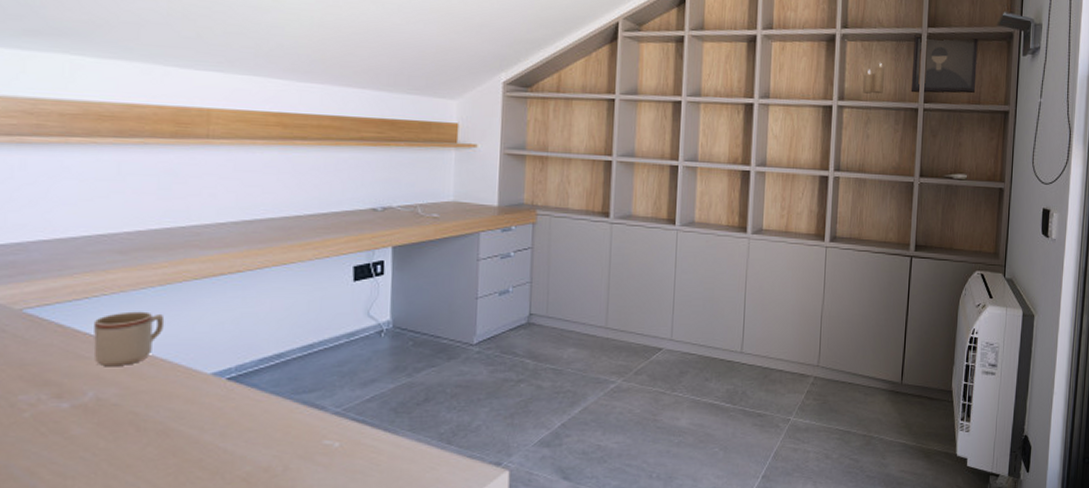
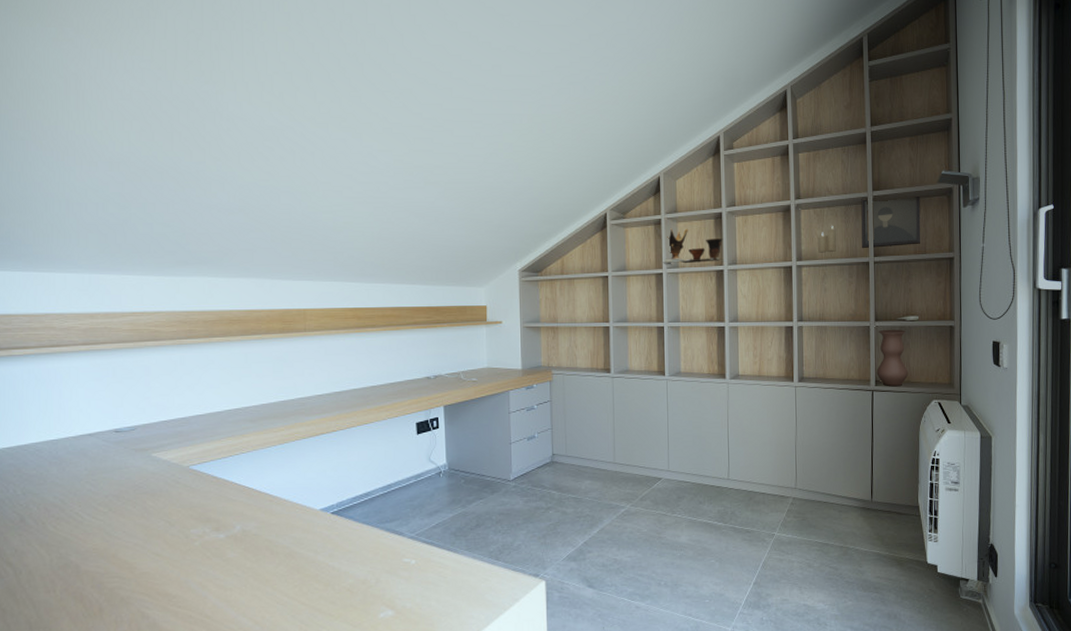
mug: present [93,311,165,367] -> none [237,464,285,507]
pottery: none [684,48,756,93] -> present [664,228,723,264]
vase: none [917,187,952,254] -> present [876,329,909,387]

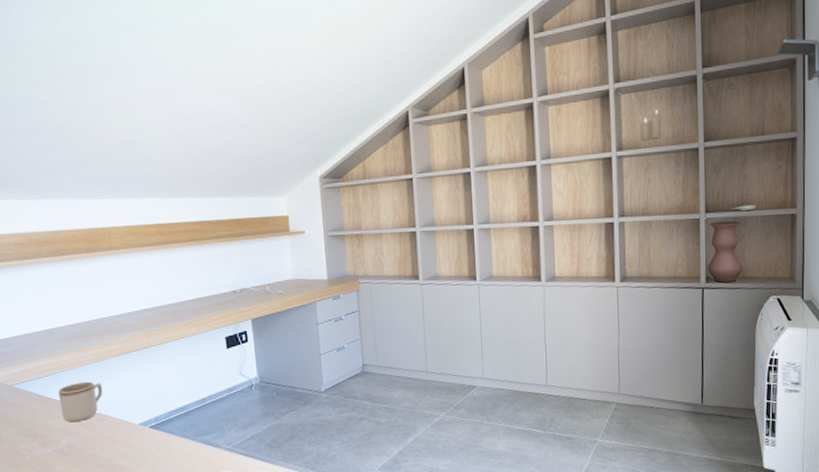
mug: none [237,464,285,507] -> present [58,381,103,423]
pottery: present [664,228,723,264] -> none [471,122,535,162]
picture frame: present [861,197,921,249] -> none [689,71,759,134]

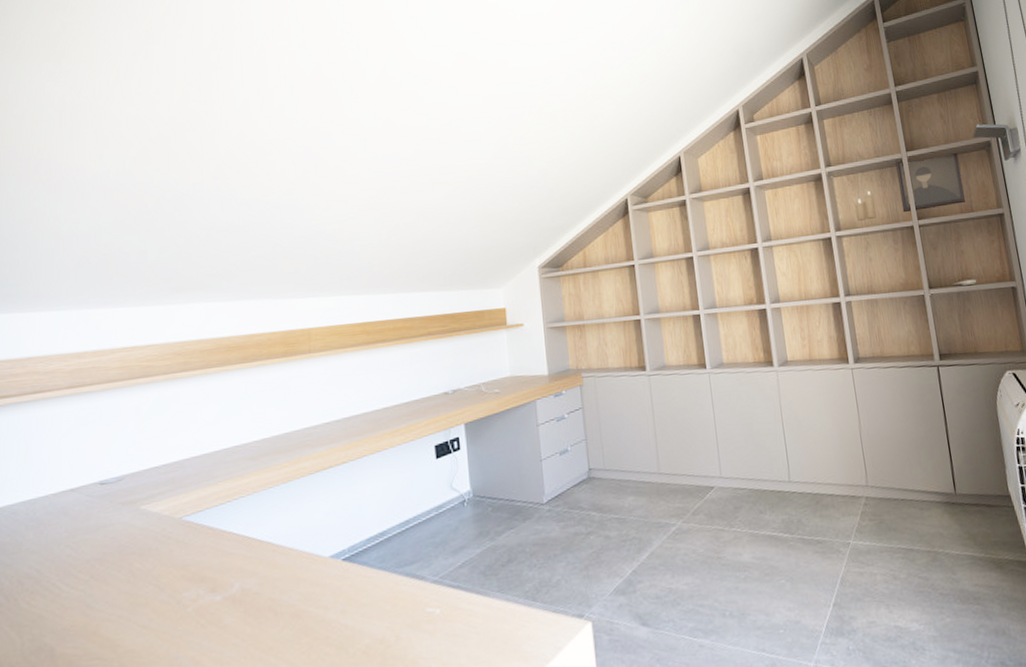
mug: present [58,381,103,423] -> none [236,507,290,560]
picture frame: none [689,71,759,134] -> present [895,153,966,213]
vase: present [707,220,744,283] -> none [935,295,975,360]

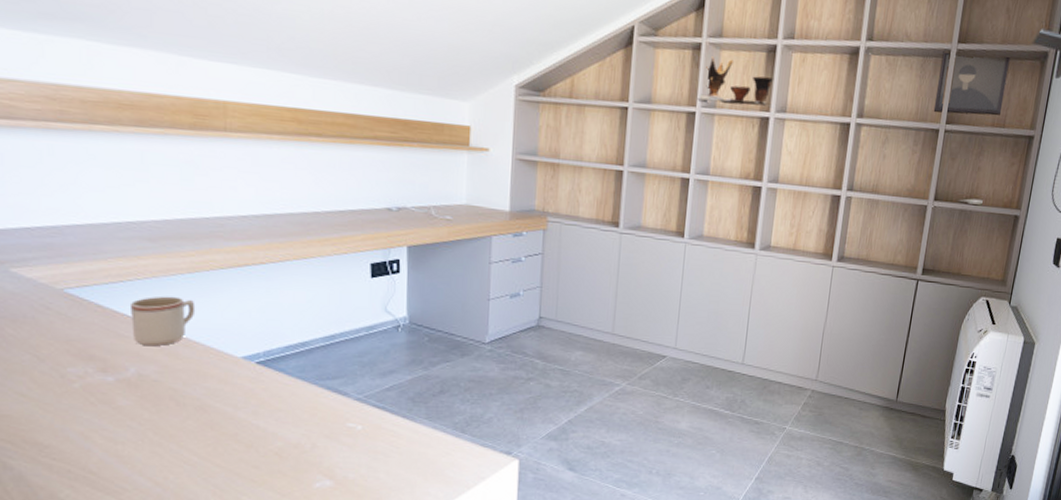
mug: none [236,507,290,560] -> present [131,296,196,347]
pottery: none [693,207,755,247] -> present [699,56,774,106]
candle: present [855,191,877,221] -> none [882,80,909,113]

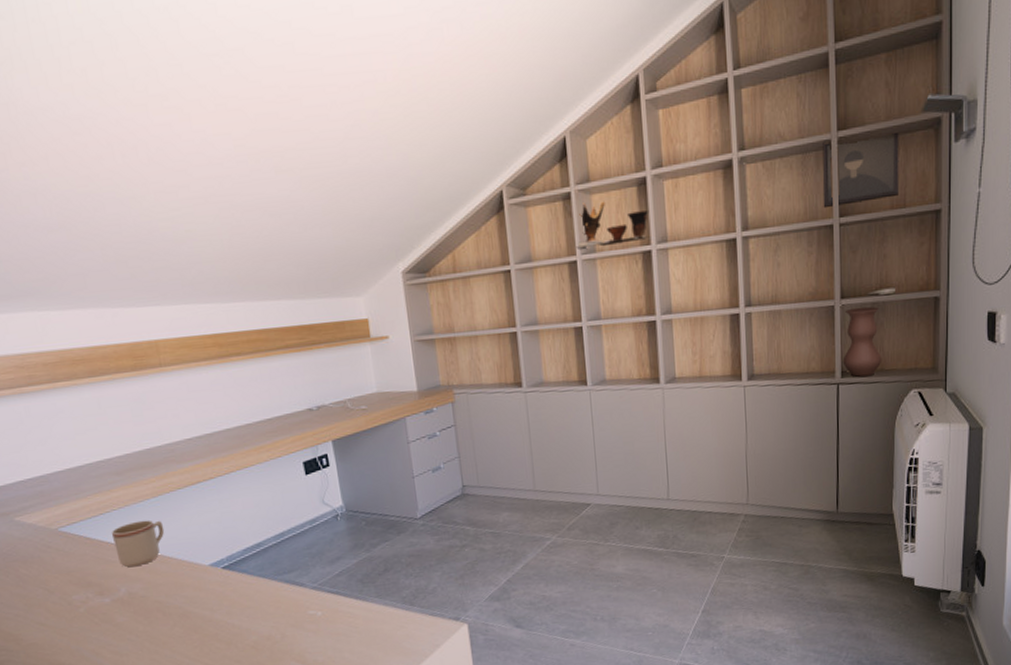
vase: none [925,211,966,278] -> present [842,306,882,378]

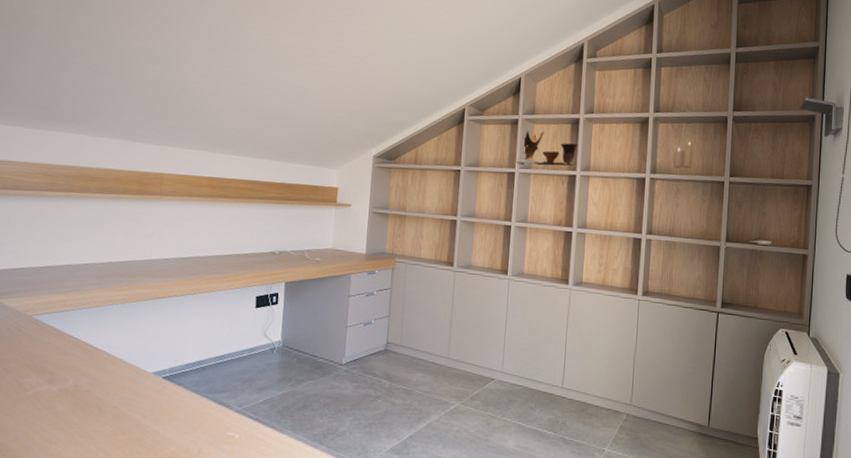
mug: present [112,520,165,568] -> none [75,321,124,363]
candle: none [767,182,793,219] -> present [672,142,694,169]
picture frame: present [822,133,900,209] -> none [717,117,781,169]
vase: present [842,306,882,378] -> none [723,251,757,311]

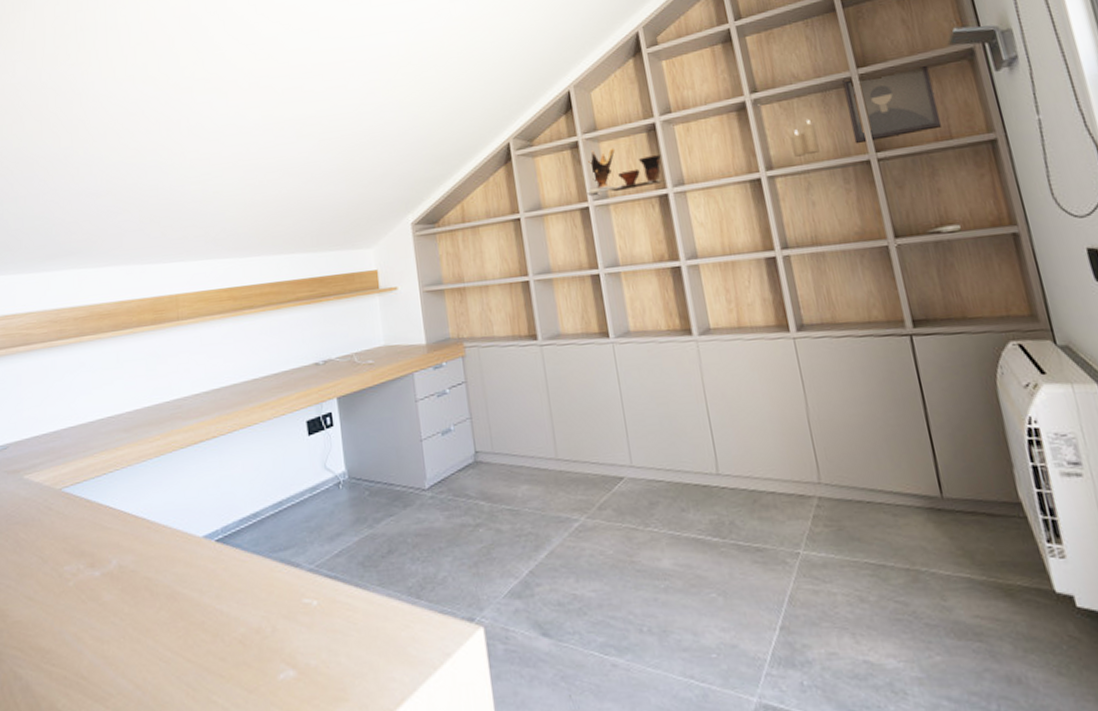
picture frame: none [717,117,781,169] -> present [842,66,942,144]

